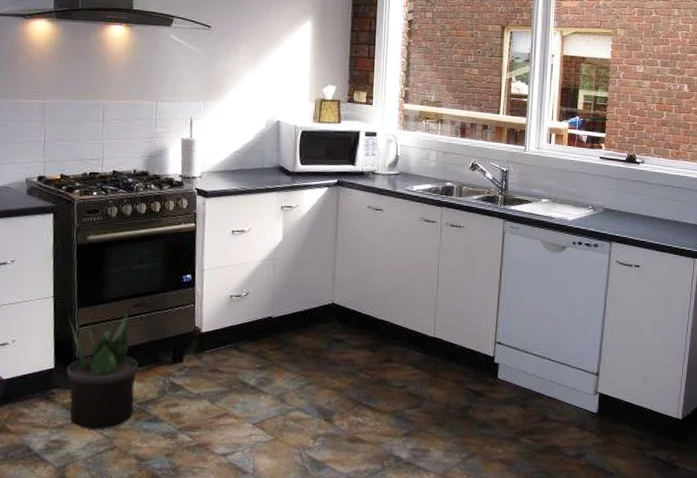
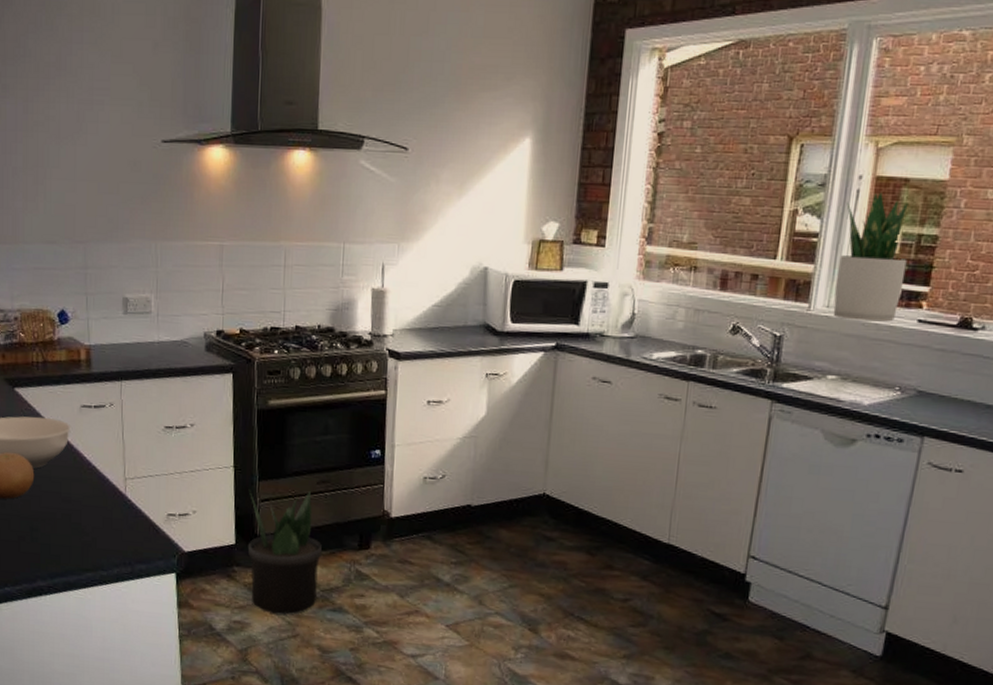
planter: none [541,66,589,159] -> present [833,192,909,322]

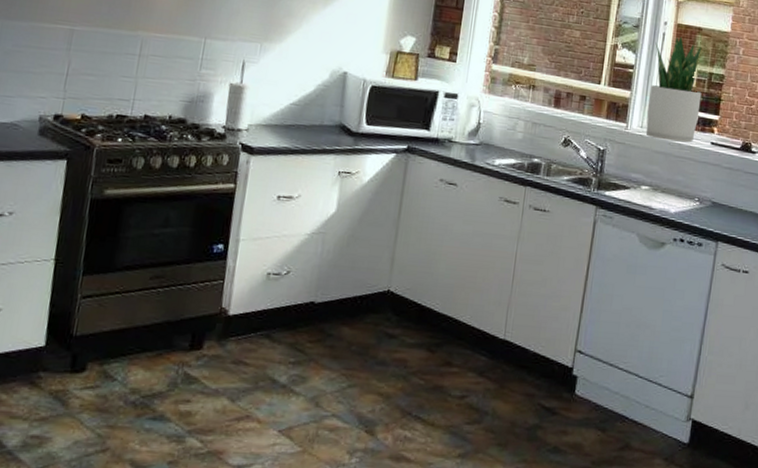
planter: present [248,489,322,614] -> none [56,284,148,425]

